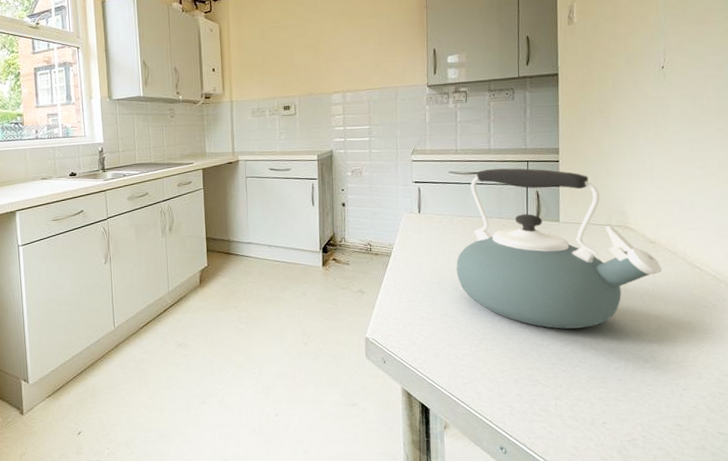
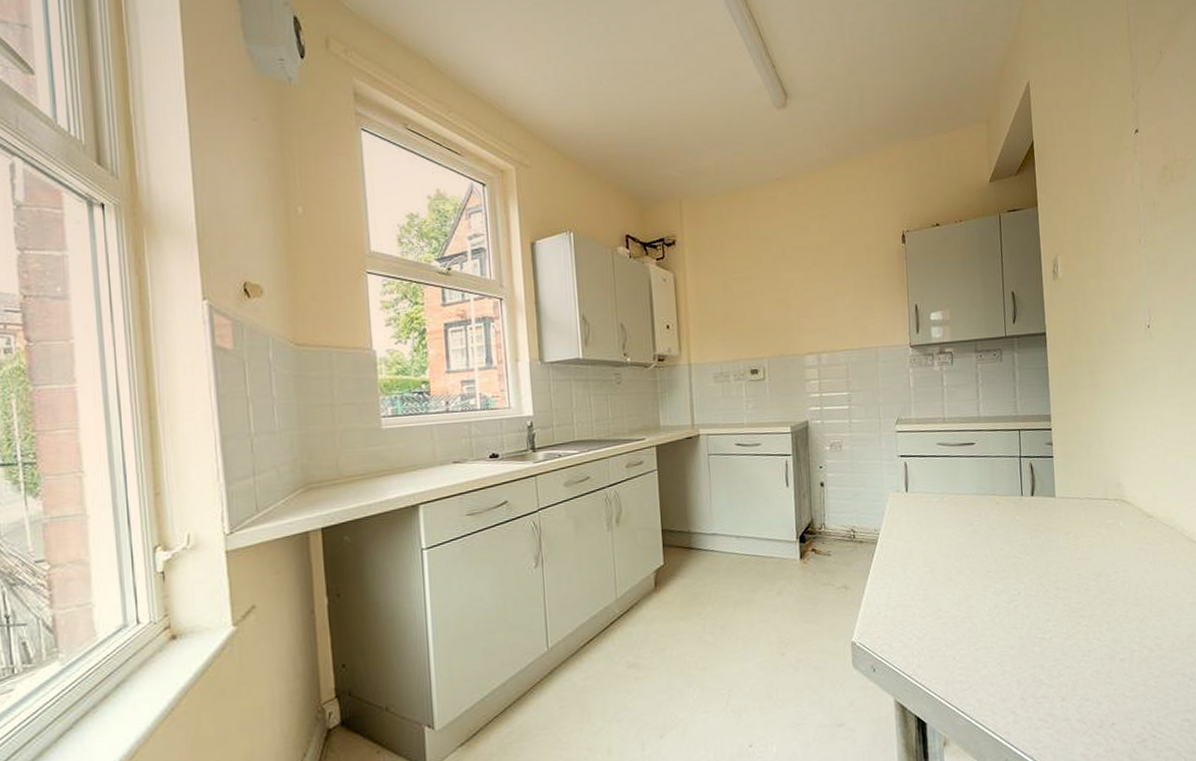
kettle: present [456,168,662,329] -> none [949,437,1161,619]

